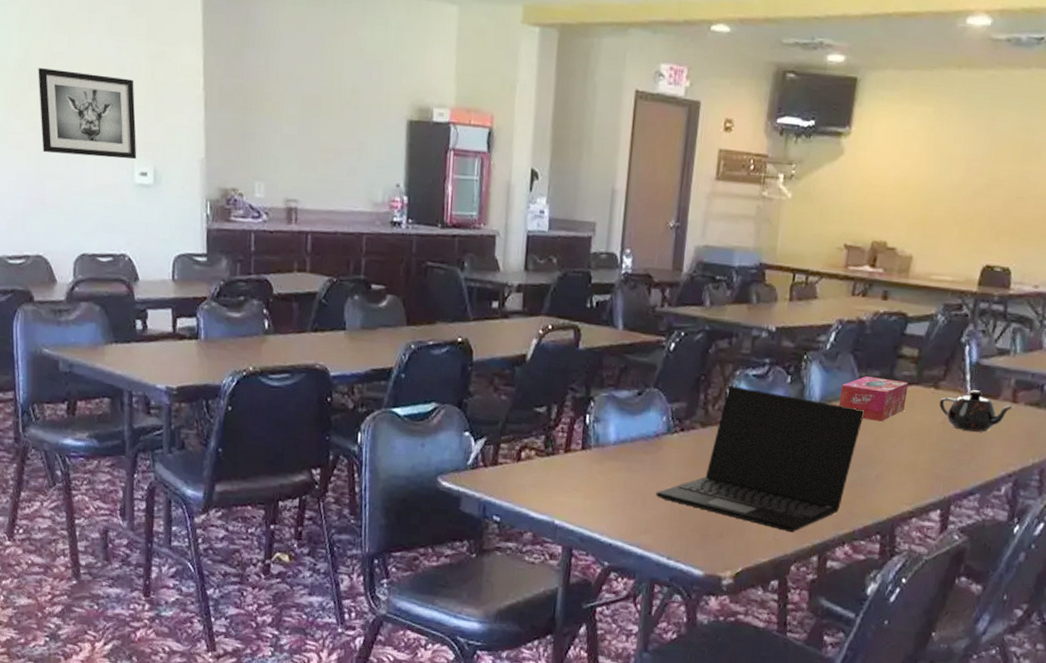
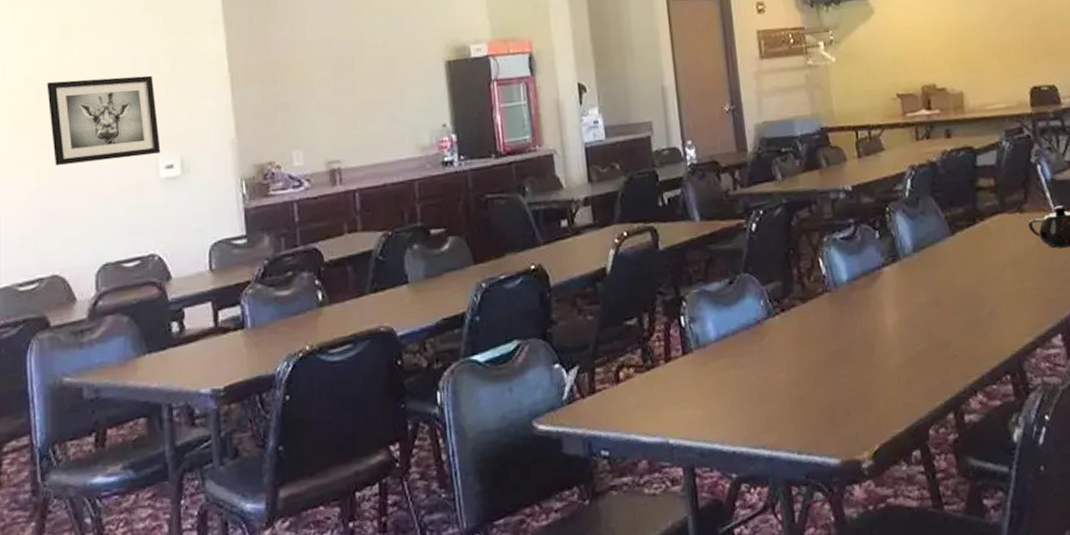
laptop: present [656,385,865,533] -> none [770,248,962,394]
tissue box: present [839,376,909,422] -> none [930,212,997,258]

